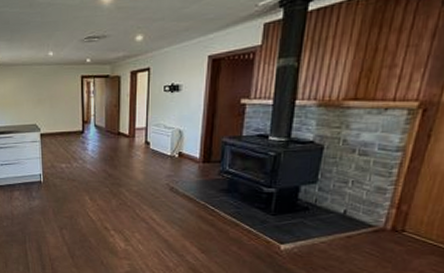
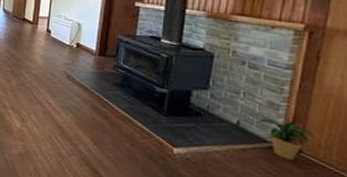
potted plant: none [362,204,421,241] -> present [256,119,317,161]

